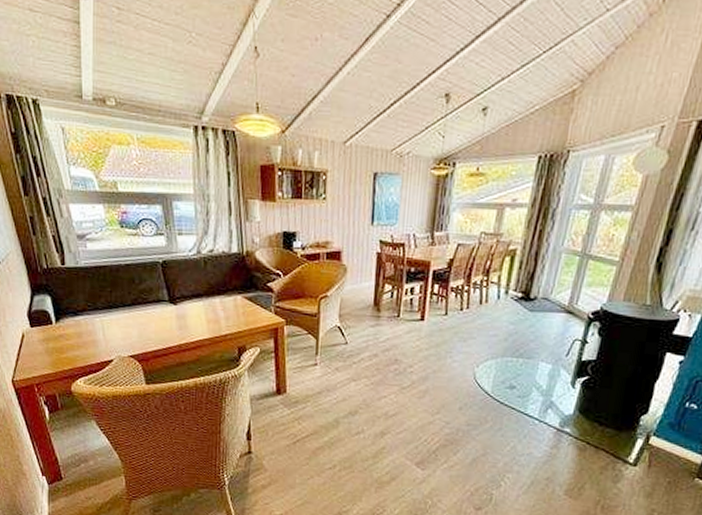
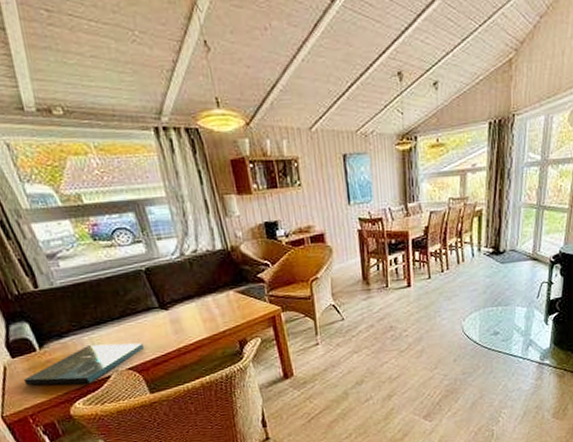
board game: none [37,327,149,364] -> present [23,342,145,386]

